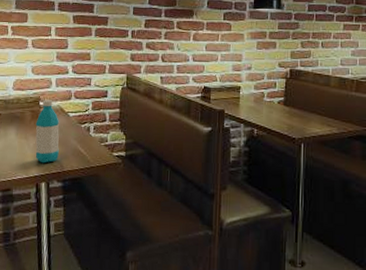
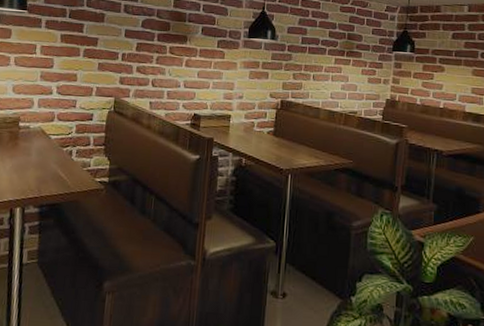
water bottle: present [35,99,59,164] -> none [11,120,39,188]

